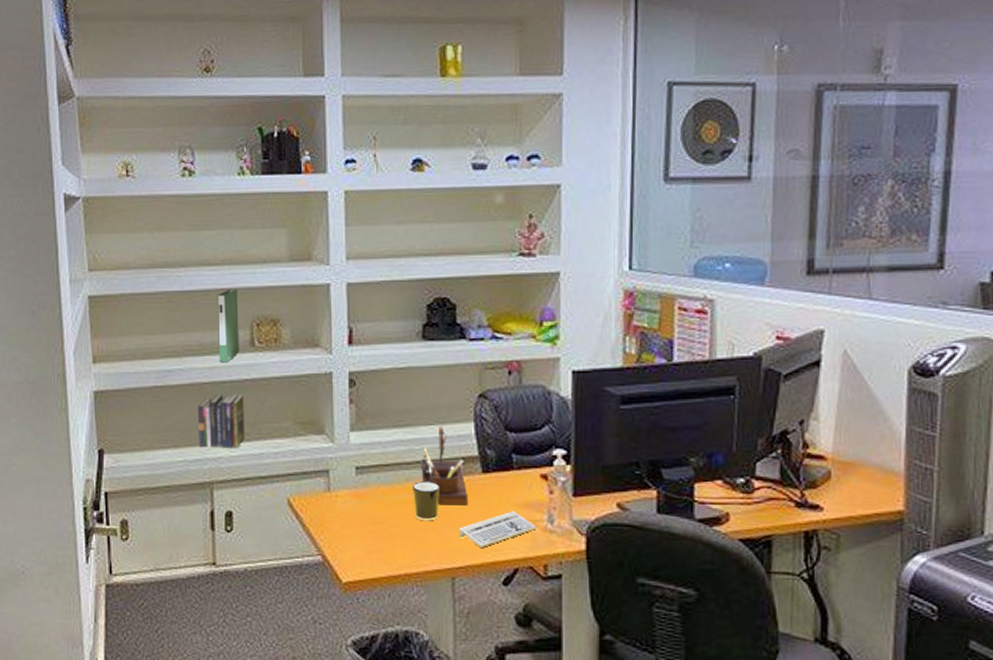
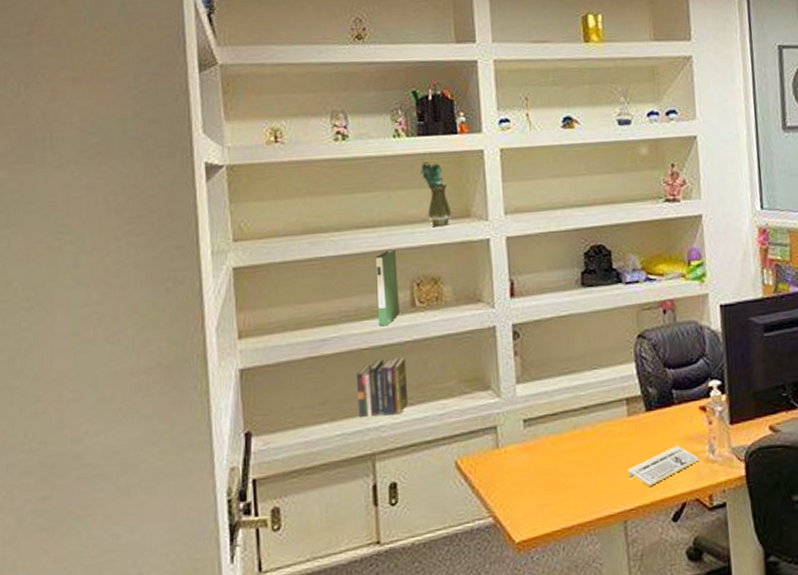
vase: none [264,199,293,268] -> present [420,160,452,226]
mug: present [413,481,441,521] -> none [581,426,608,467]
desk organizer: present [419,427,467,506] -> none [586,370,634,449]

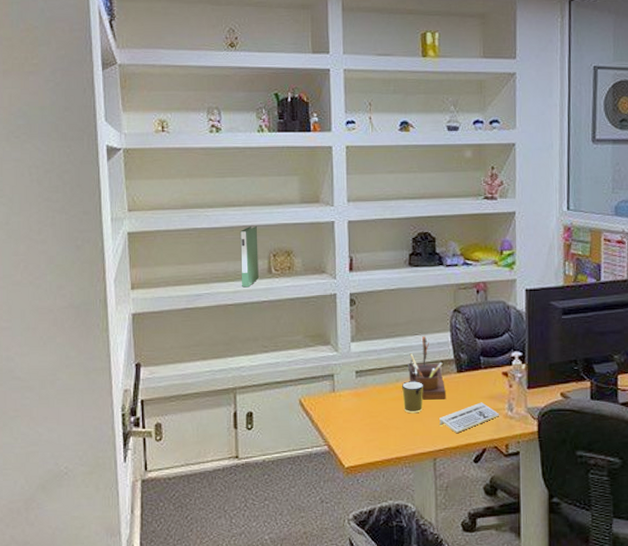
books: present [356,357,409,418] -> none [222,313,264,359]
vase: present [420,160,452,226] -> none [279,152,304,208]
mug: none [581,426,608,467] -> present [402,381,424,414]
desk organizer: none [586,370,634,449] -> present [407,336,446,400]

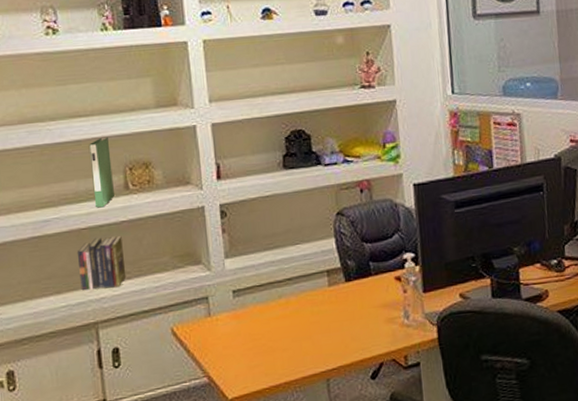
books: none [222,313,264,359] -> present [77,236,127,291]
mug: present [402,381,424,414] -> none [285,295,311,332]
desk organizer: present [407,336,446,400] -> none [290,245,335,316]
computer keyboard: present [439,402,499,434] -> none [329,312,395,350]

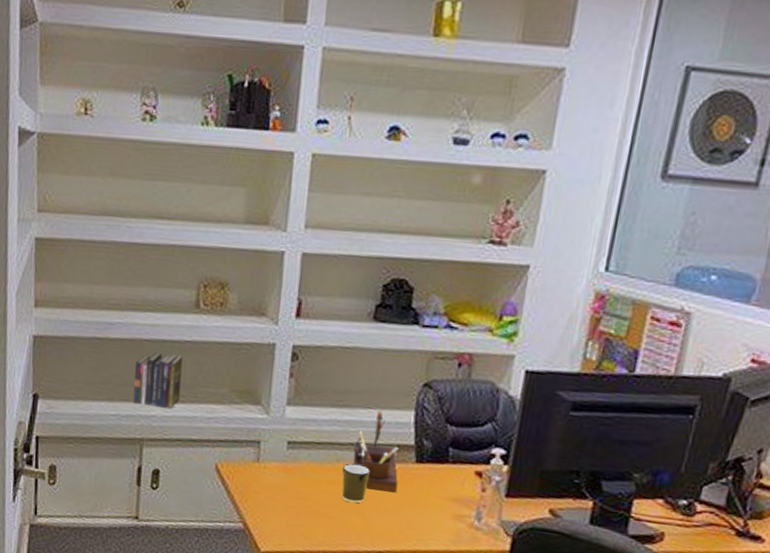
binder: present [88,137,114,208] -> none [162,245,188,322]
mug: none [285,295,311,332] -> present [341,463,371,504]
desk organizer: none [290,245,335,316] -> present [352,411,399,493]

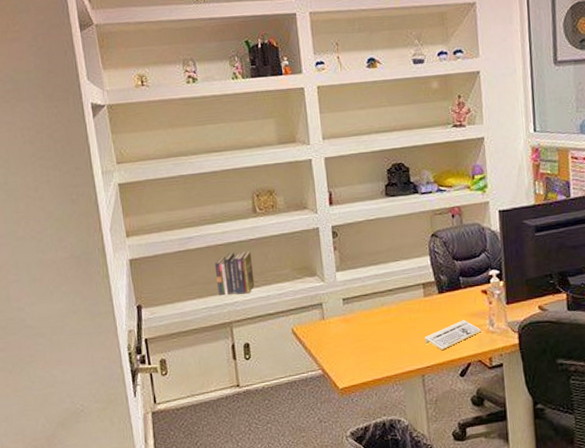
mug: present [341,463,371,504] -> none [387,304,409,335]
desk organizer: present [352,411,399,493] -> none [391,262,429,321]
computer keyboard: none [383,503,463,536] -> present [425,319,481,351]

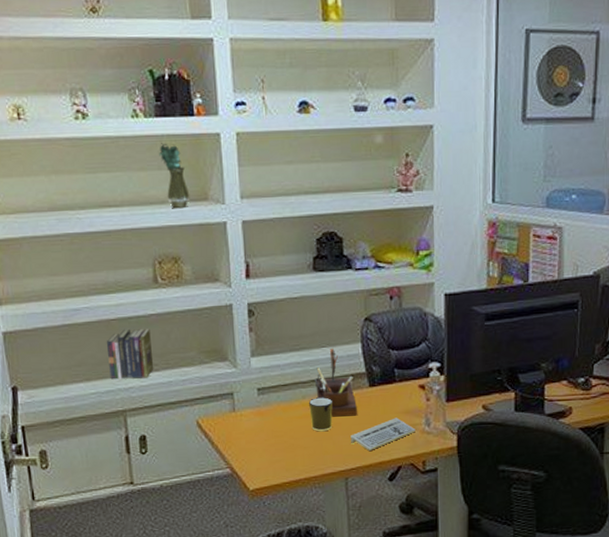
vase: none [255,97,281,150] -> present [159,142,190,208]
mug: none [387,304,409,335] -> present [309,397,334,432]
desk organizer: none [391,262,429,321] -> present [314,348,357,417]

